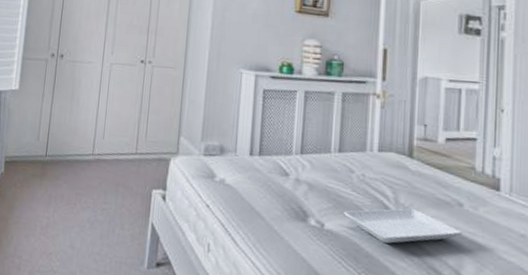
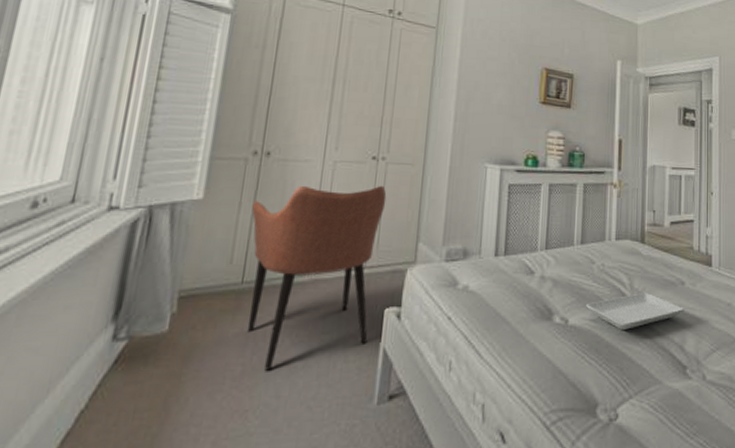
armchair: none [50,83,153,226] -> present [247,185,387,371]

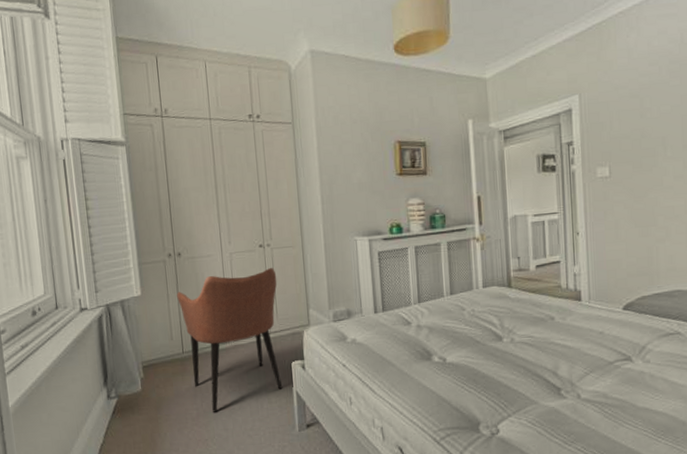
tray: present [586,292,685,330] -> none [461,329,556,363]

